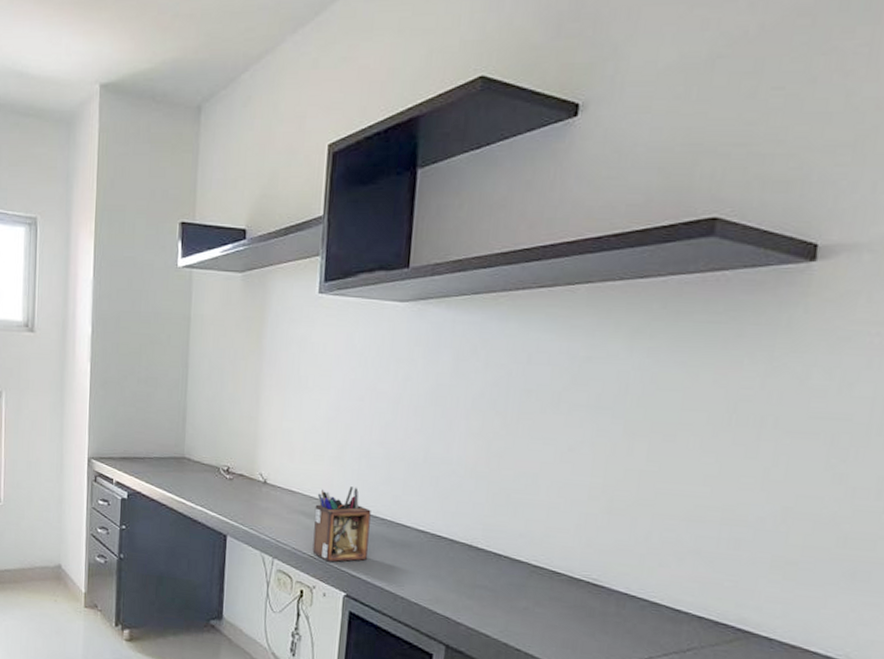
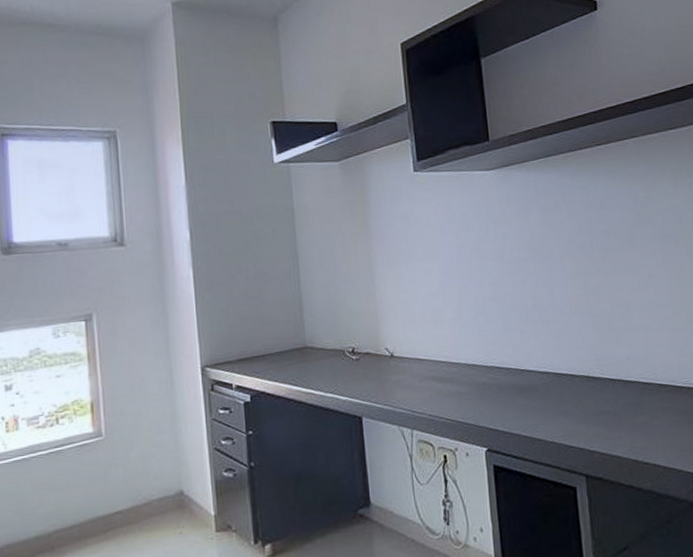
desk organizer: present [312,486,371,562] -> none [443,343,500,421]

